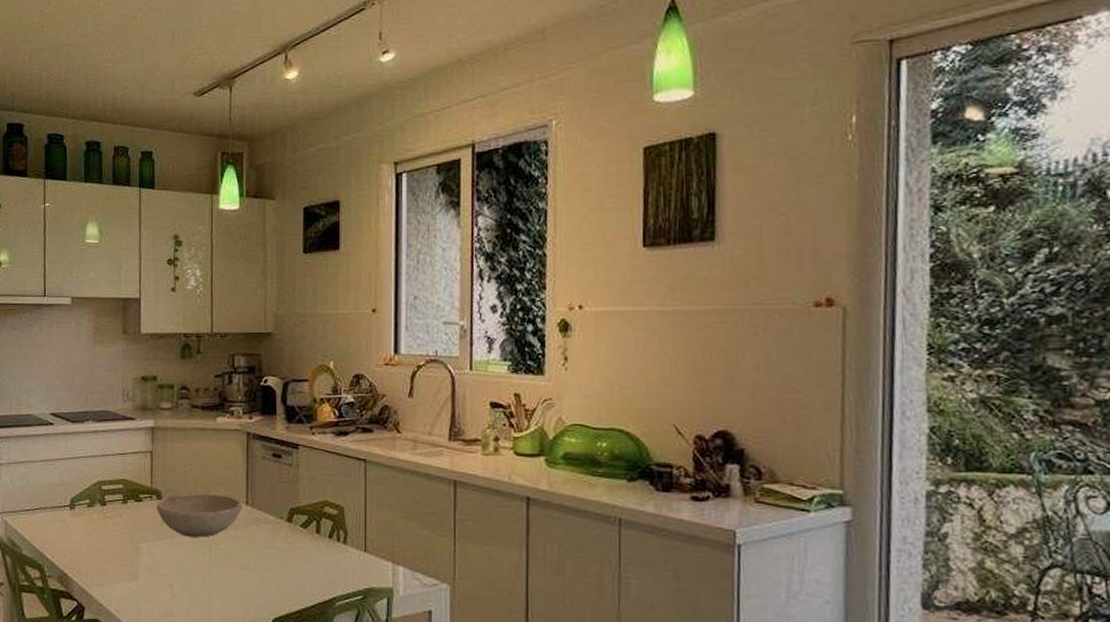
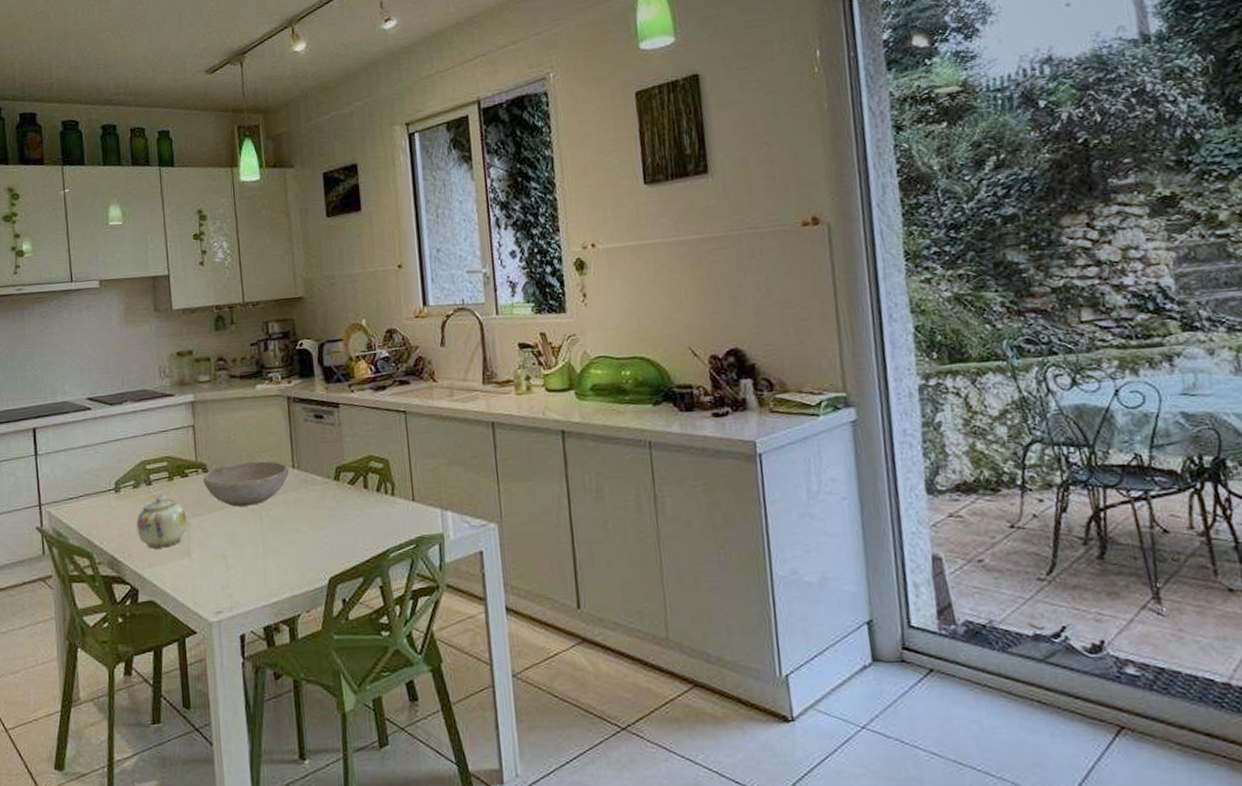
teapot: none [88,516,137,569] -> present [136,494,187,549]

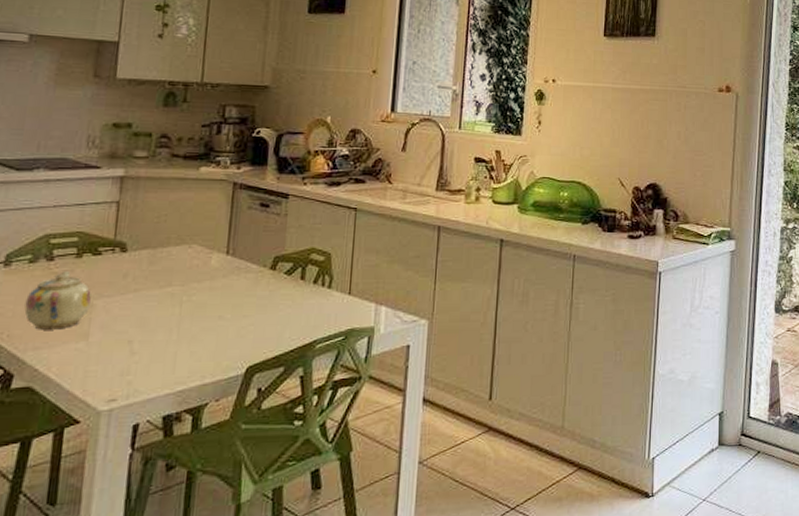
bowl: present [203,460,290,507] -> none [119,244,223,290]

